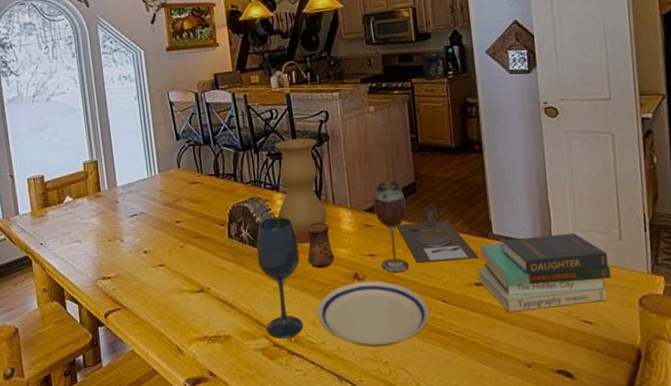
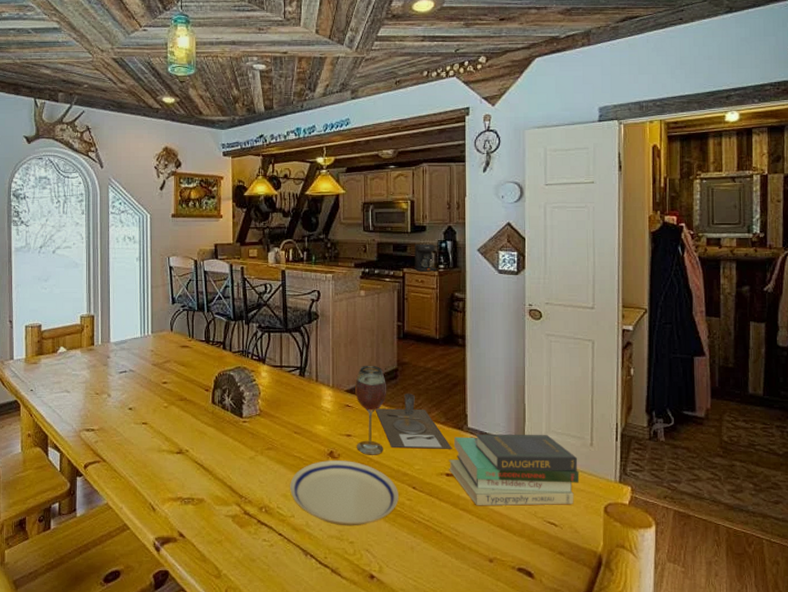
wineglass: present [256,216,304,339] -> none [237,388,279,508]
vase: present [274,138,327,244] -> none [262,315,309,417]
cup: present [307,222,334,269] -> none [286,397,311,443]

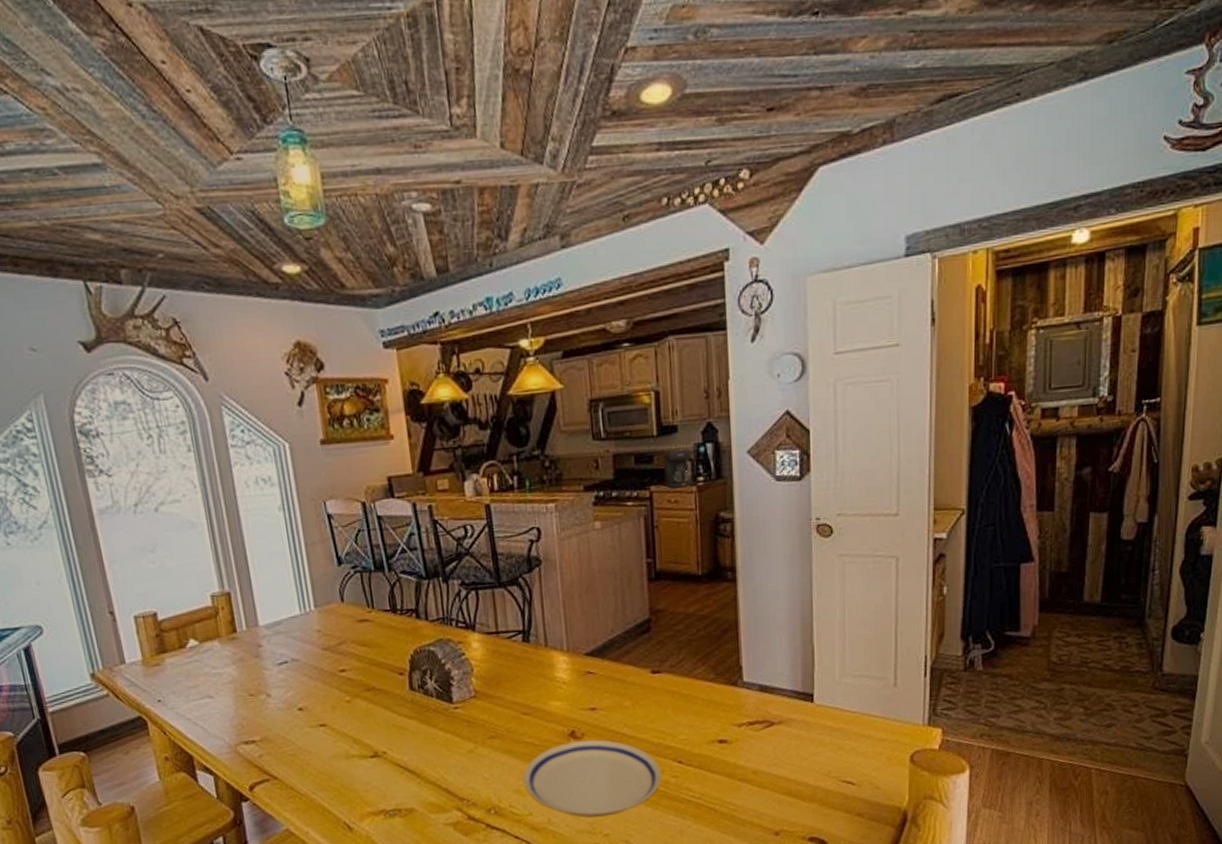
wineglass: present [355,365,386,455] -> none [597,617,639,730]
place setting: present [375,394,452,449] -> none [624,648,725,717]
books: present [449,434,580,506] -> none [721,678,881,774]

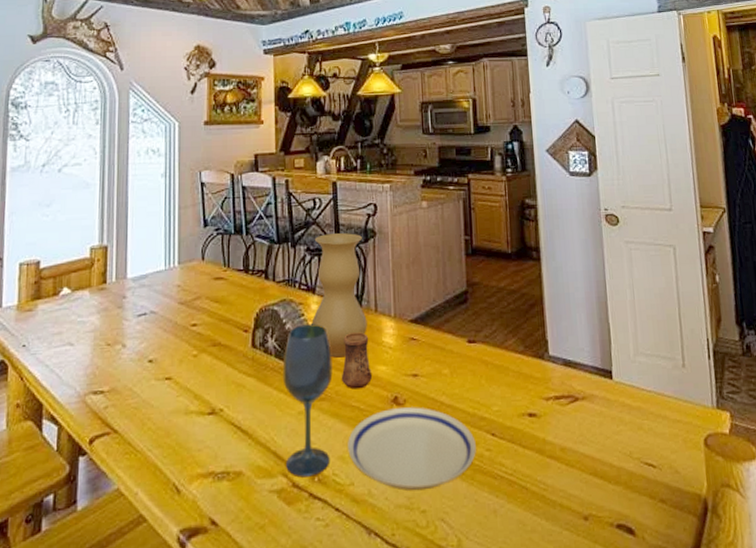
wineglass: none [446,662,506,811] -> present [282,324,333,478]
vase: none [469,562,537,696] -> present [311,233,367,358]
cup: none [511,668,545,726] -> present [342,332,372,390]
coffee maker: present [663,449,696,489] -> none [479,145,505,177]

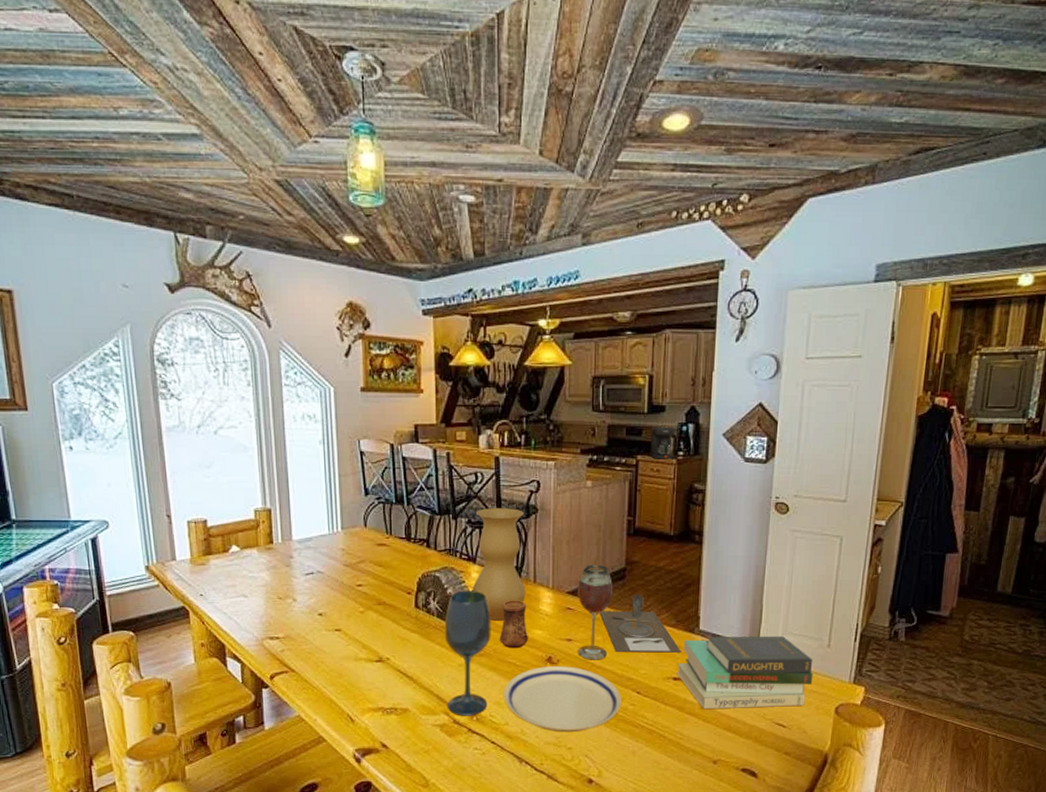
wineglass: none [420,288,456,398] -> present [578,564,612,660]
place setting: none [444,319,533,386] -> present [599,595,681,653]
coffee maker: none [479,145,505,177] -> present [649,426,676,460]
books: none [530,357,675,451] -> present [676,635,813,710]

